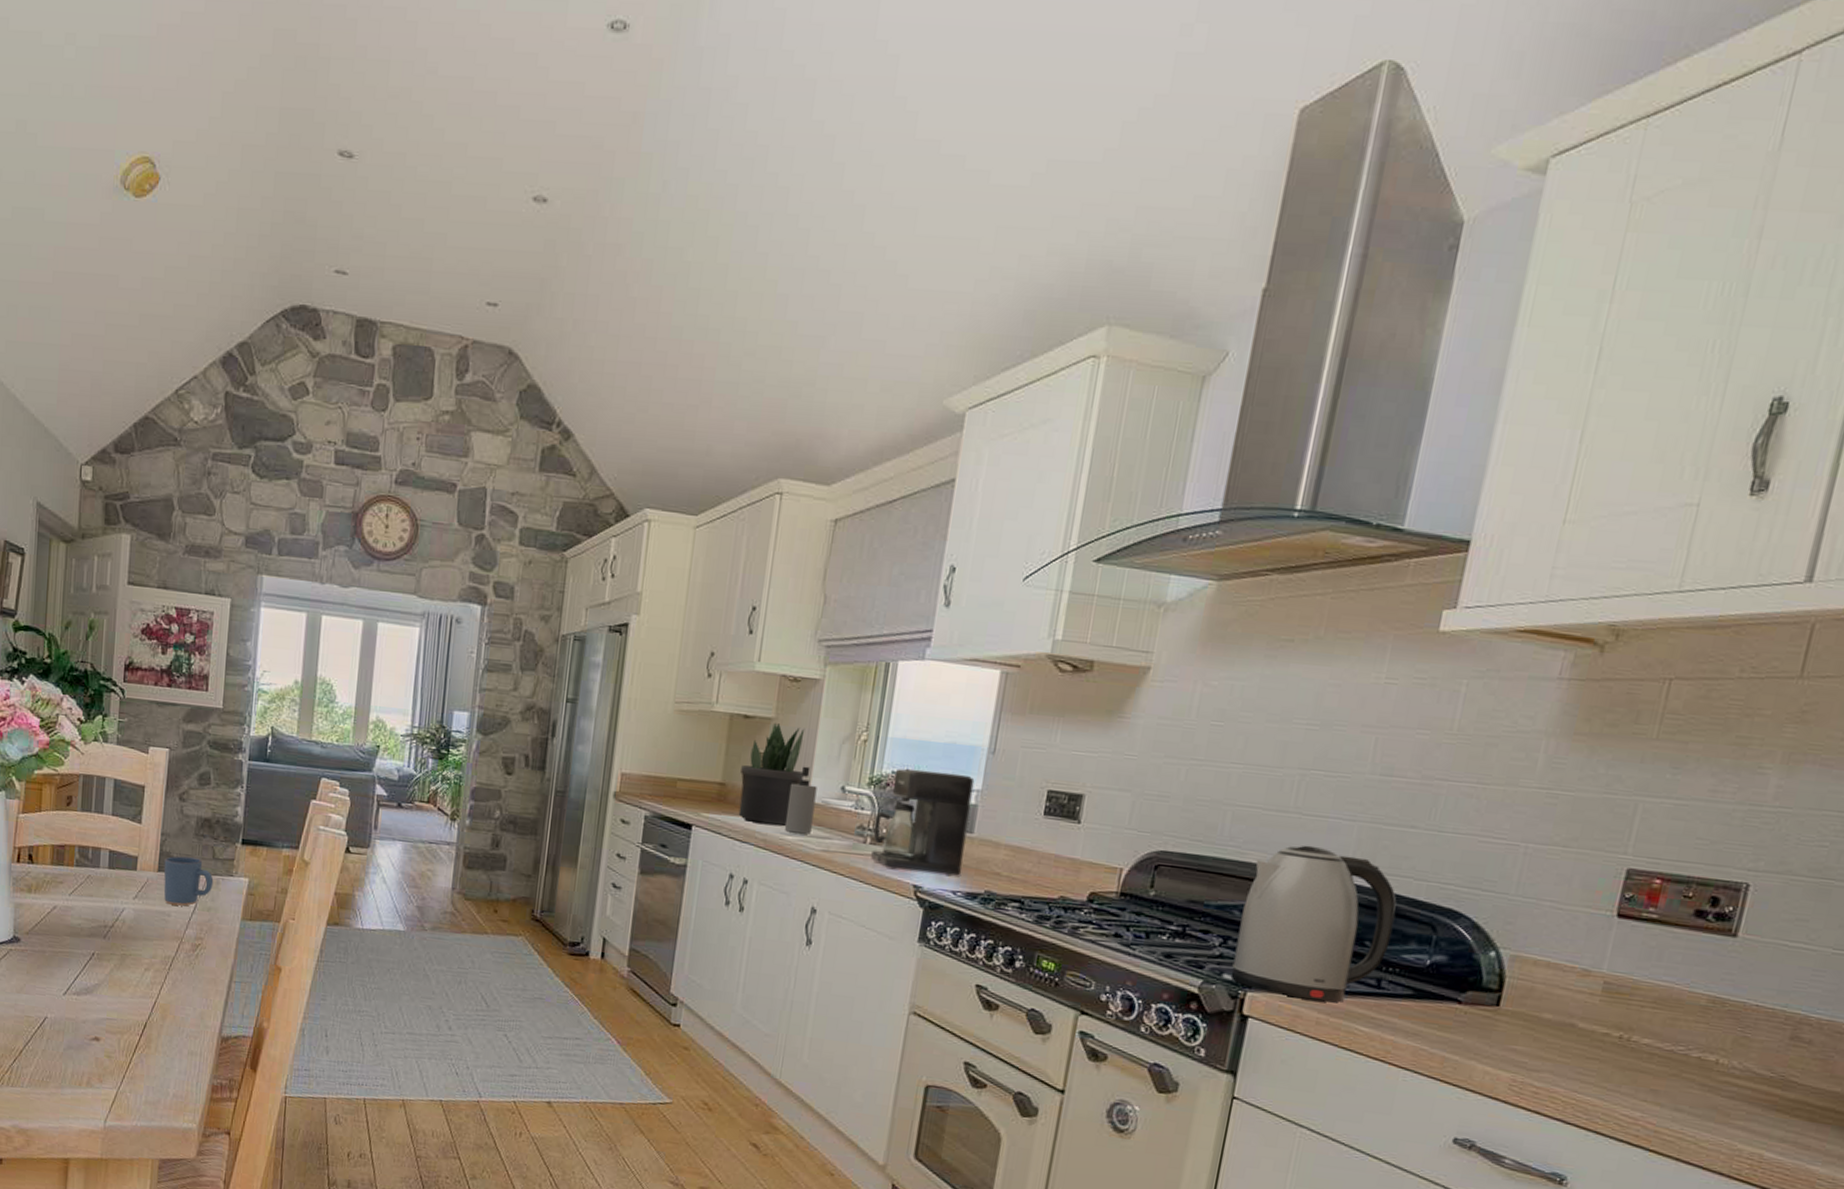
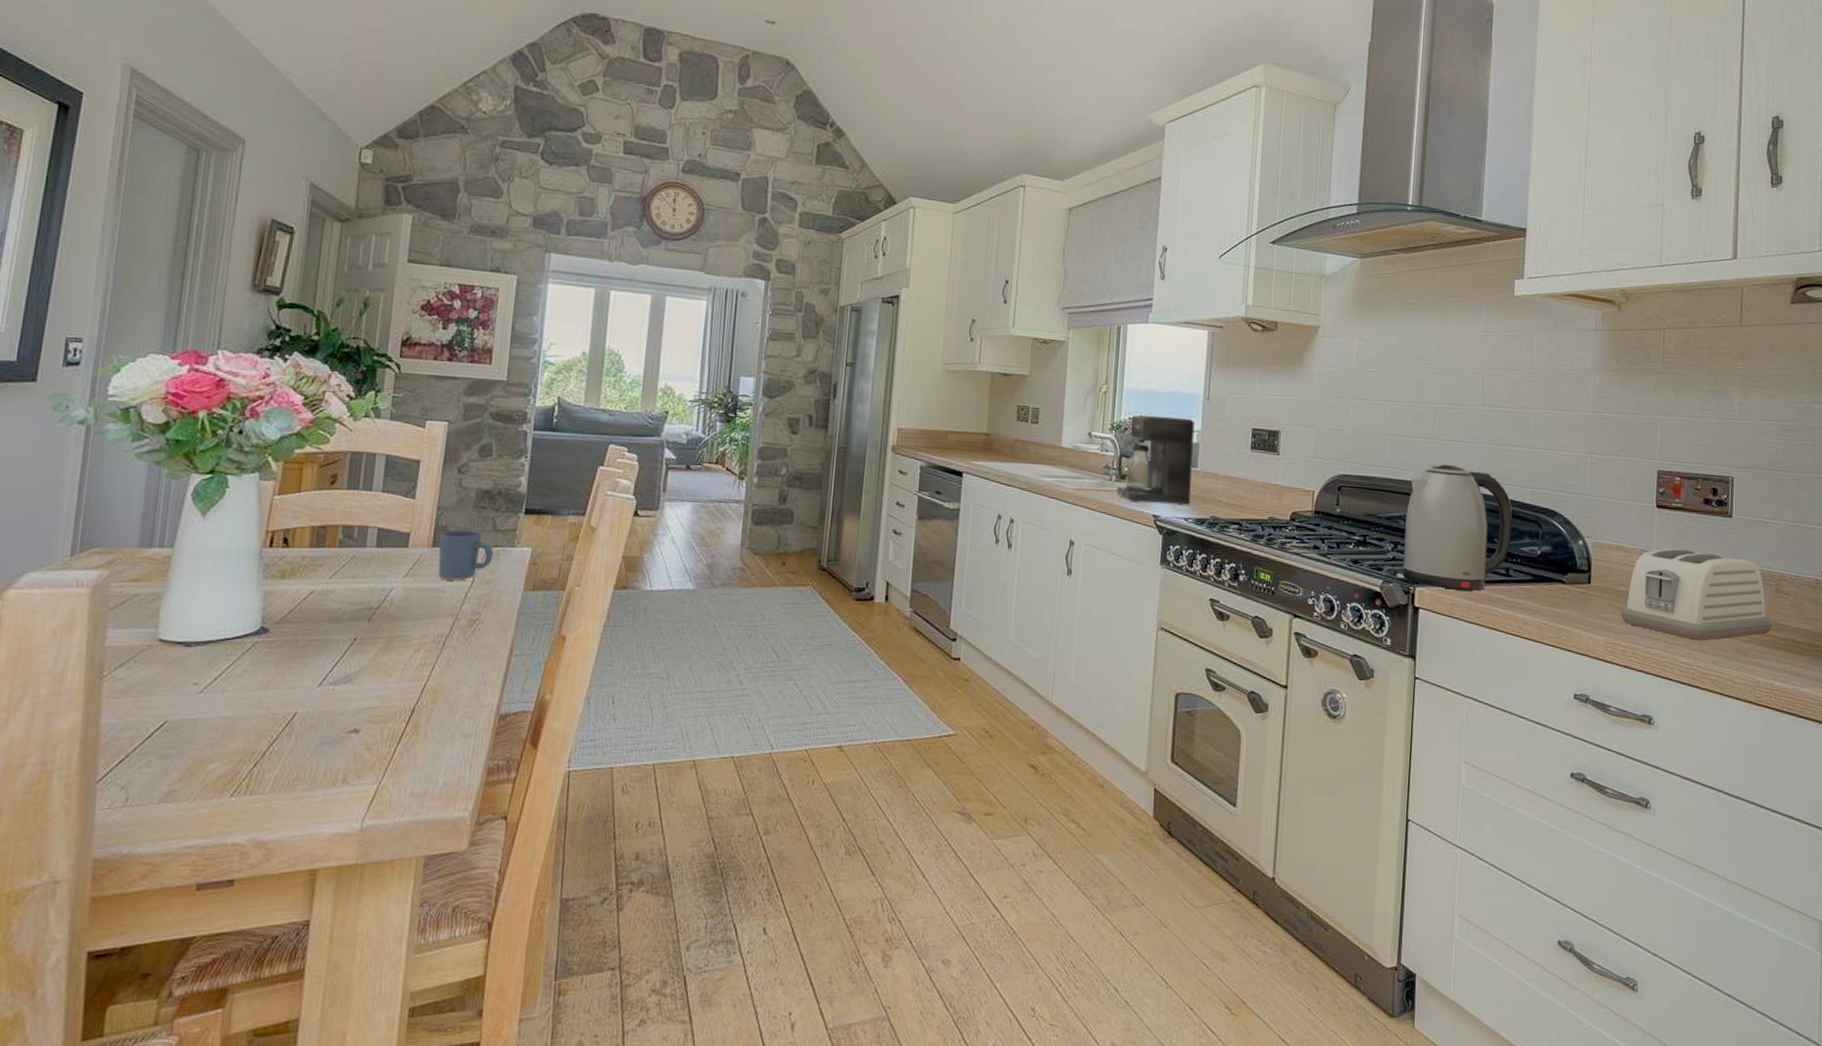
planter: present [738,722,805,826] -> none [1002,378,1056,469]
soap dispenser: present [784,766,818,835] -> none [1042,416,1068,476]
toaster: none [1539,970,1776,1092] -> present [1621,548,1772,641]

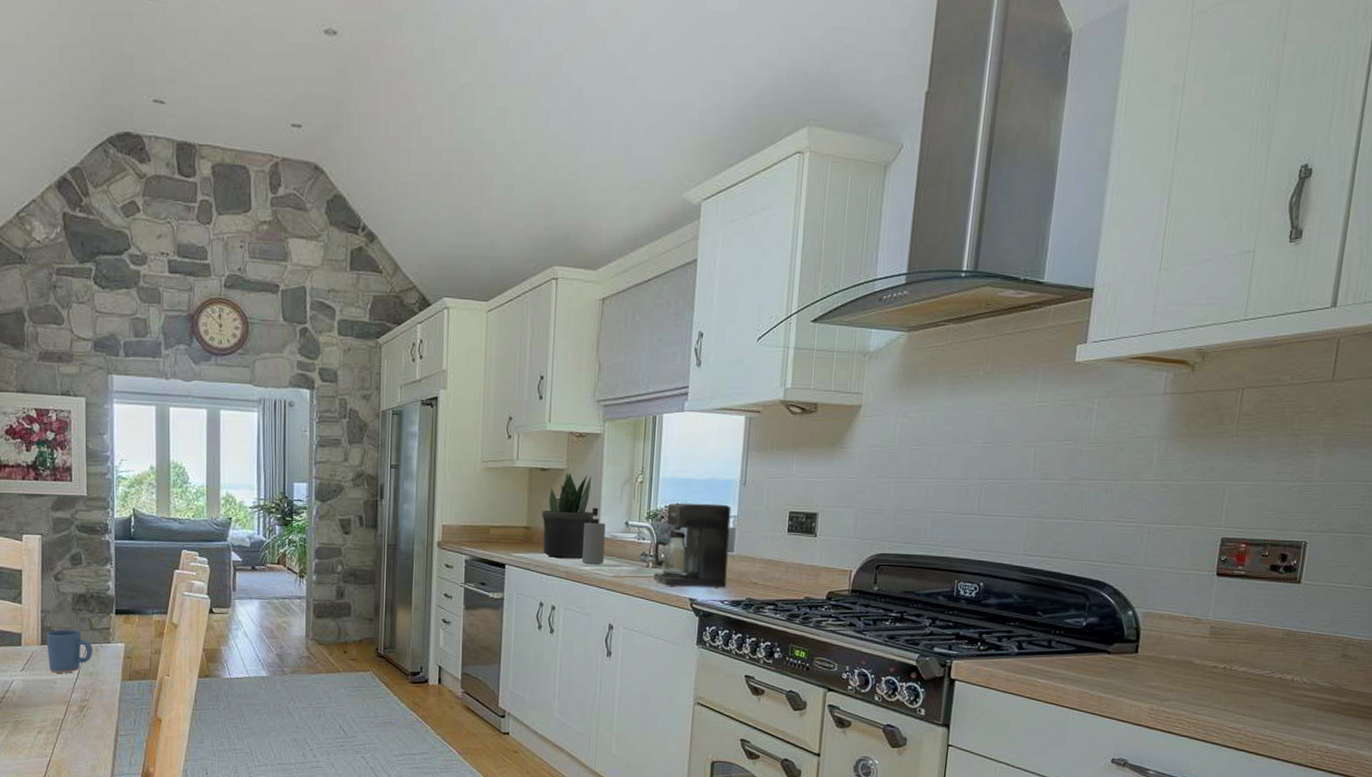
planter: none [1002,378,1056,469] -> present [542,472,594,559]
soap dispenser: none [1042,416,1068,476] -> present [581,507,606,564]
kettle: present [1402,464,1512,591] -> none [939,539,1059,663]
toaster: present [1621,548,1772,641] -> none [1168,616,1334,707]

